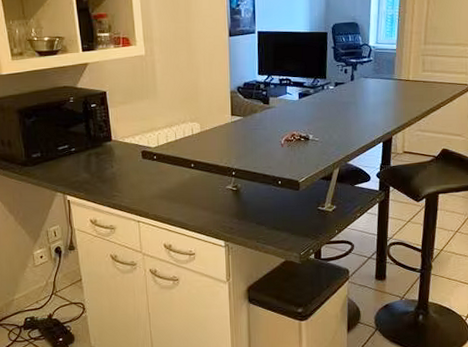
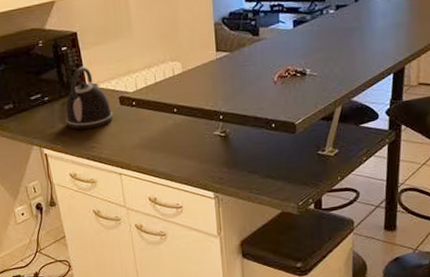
kettle: none [90,122,135,180] -> present [65,66,113,130]

